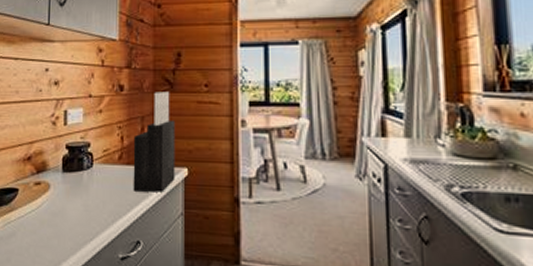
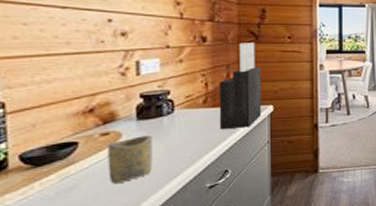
cup: none [38,189,74,237] -> present [107,135,153,183]

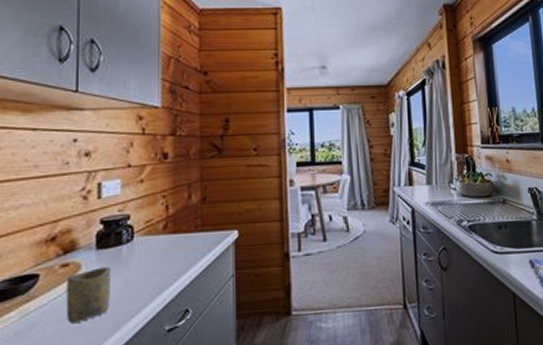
knife block: present [219,43,262,129] -> none [180,157,226,260]

